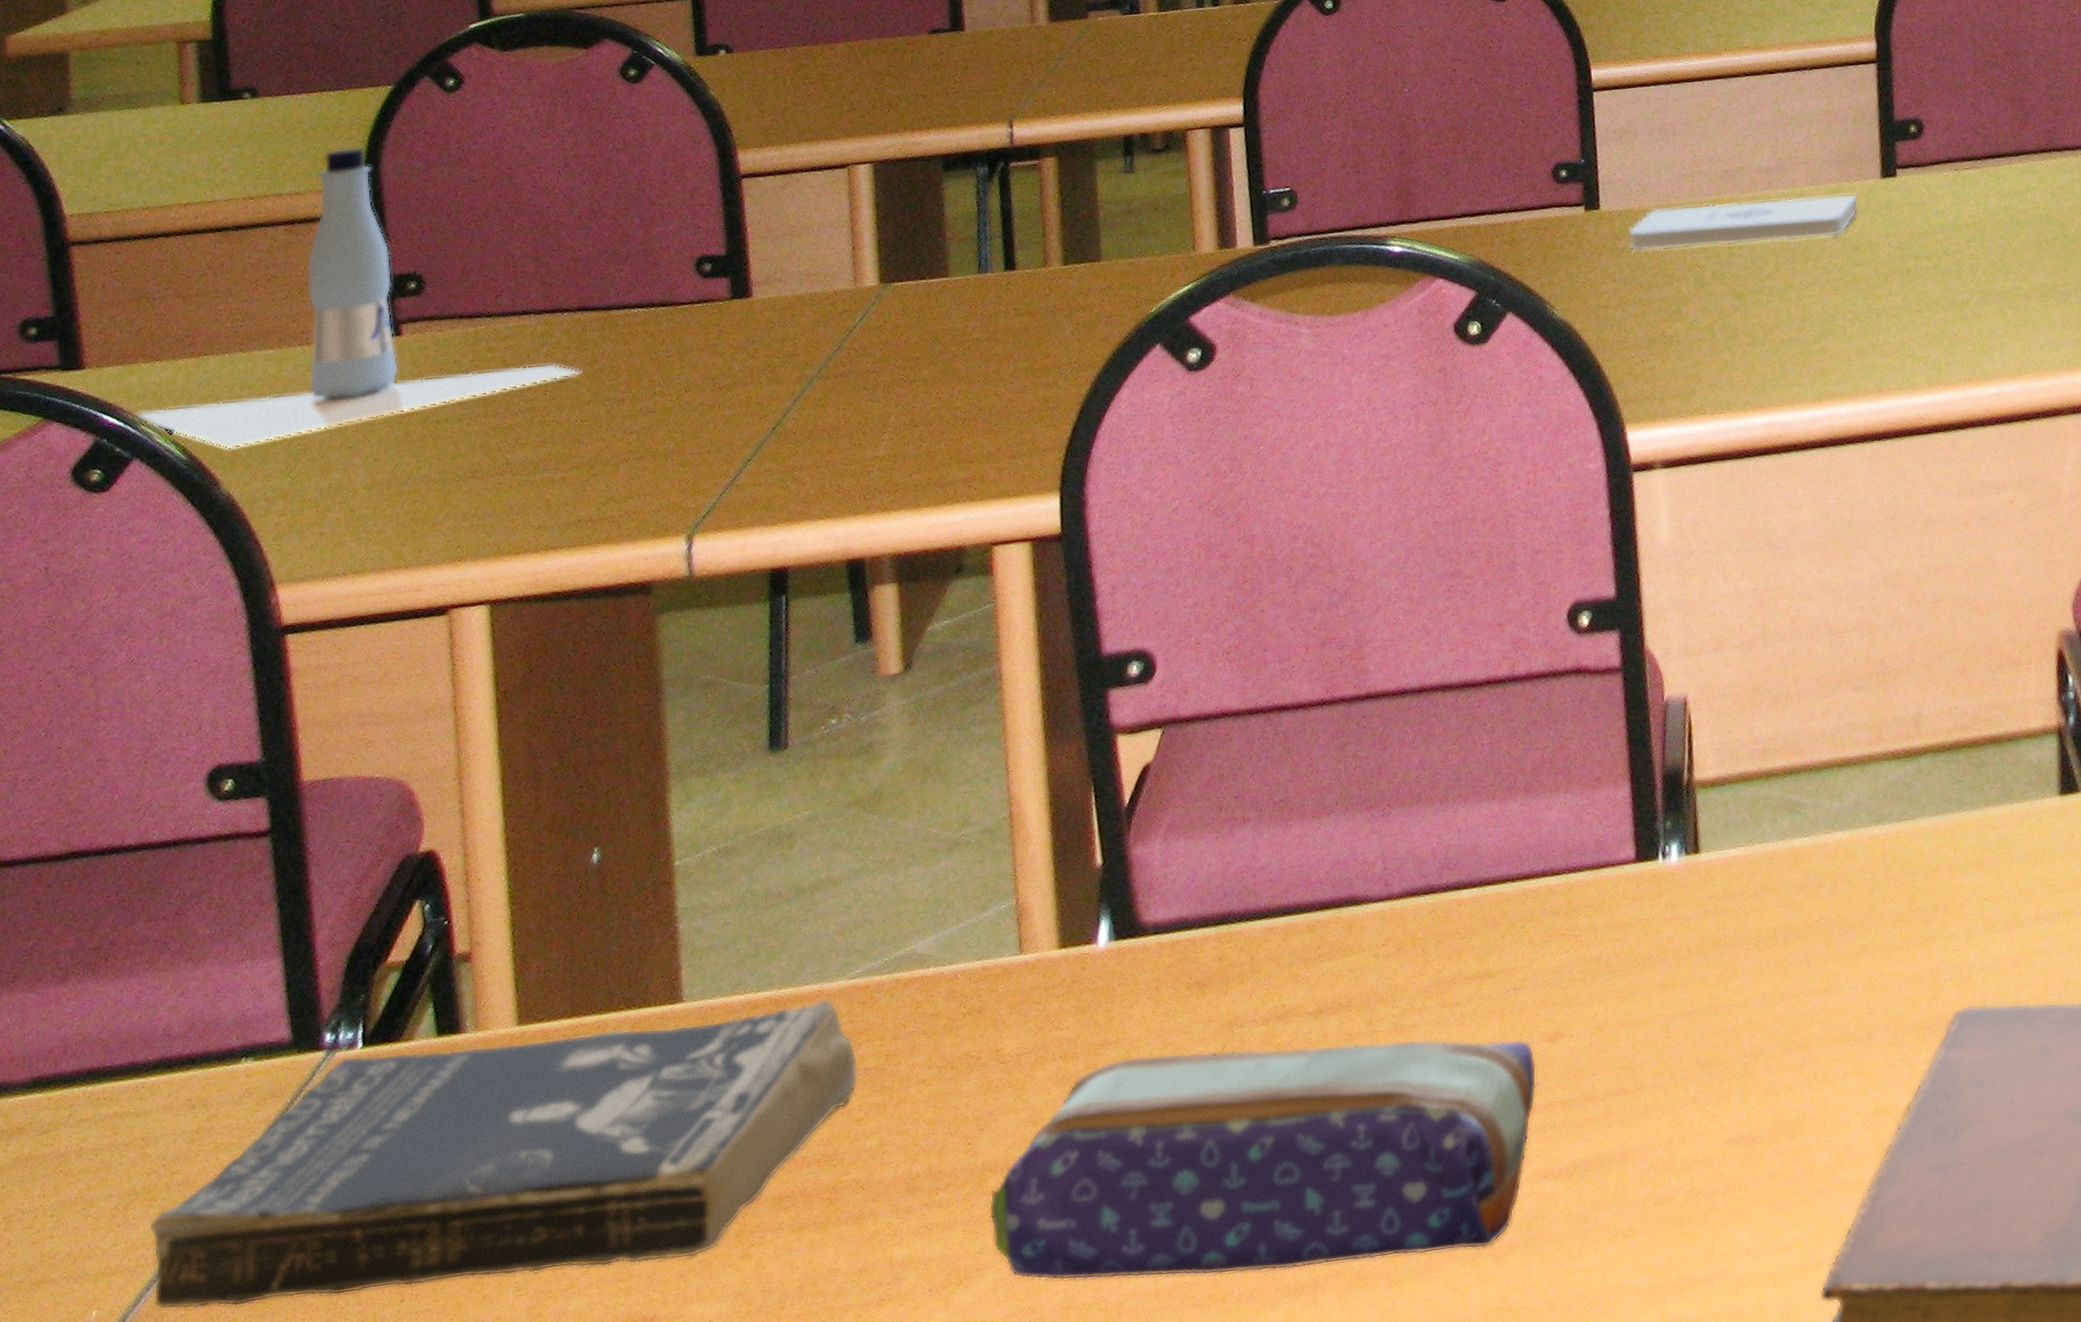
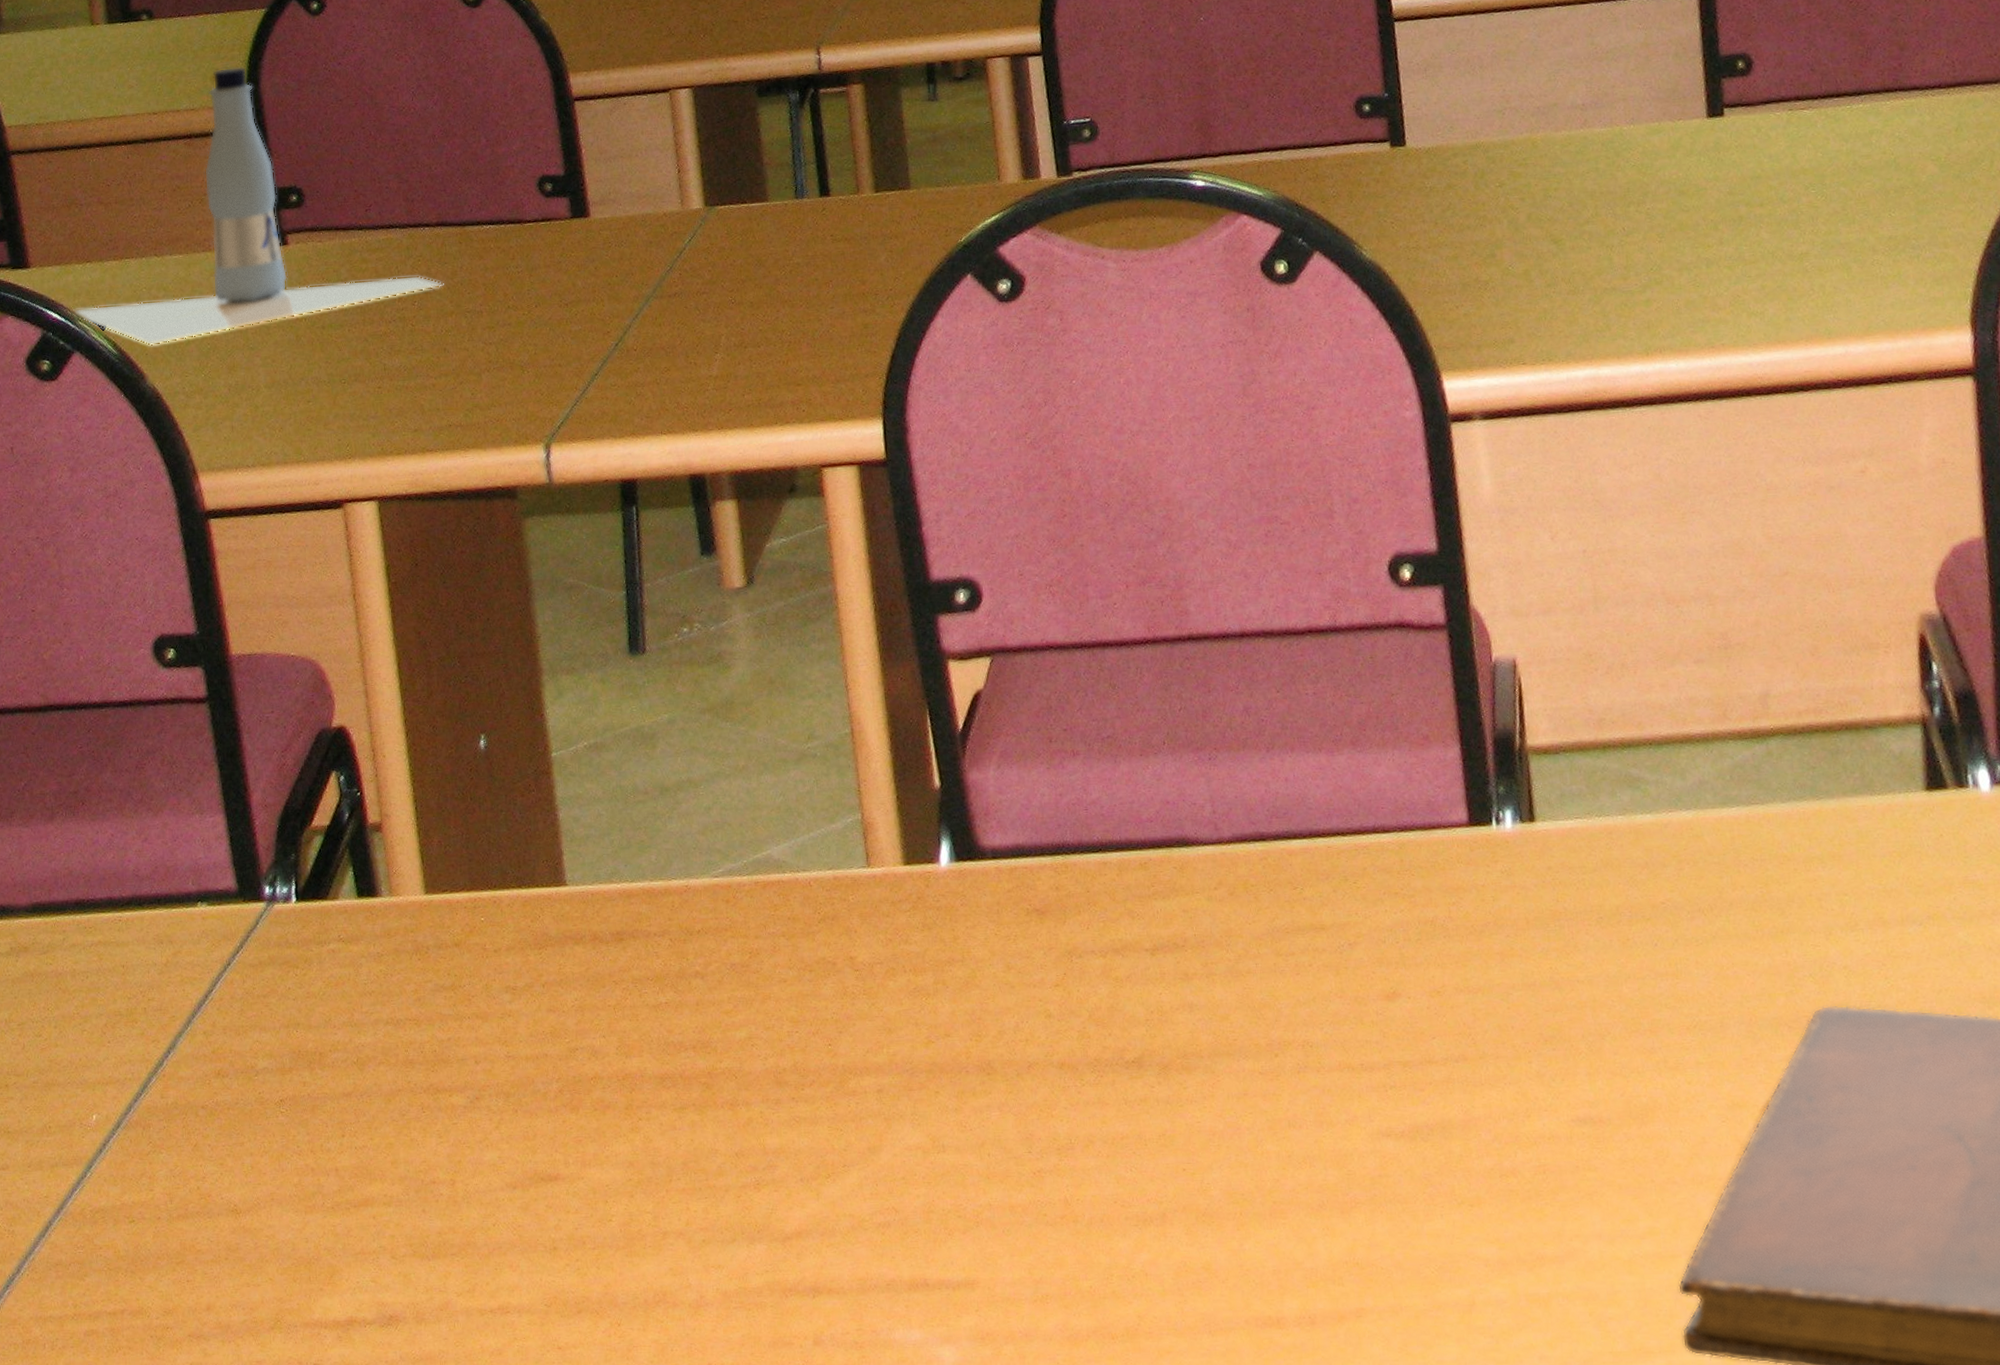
book: present [149,998,858,1310] -> none [133,894,726,1125]
pencil case: present [988,1039,1537,1281] -> none [850,976,1376,1201]
notepad: present [1628,193,1859,252] -> none [1437,133,1684,192]

